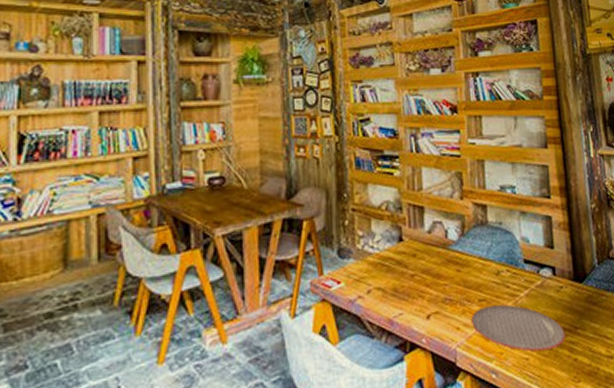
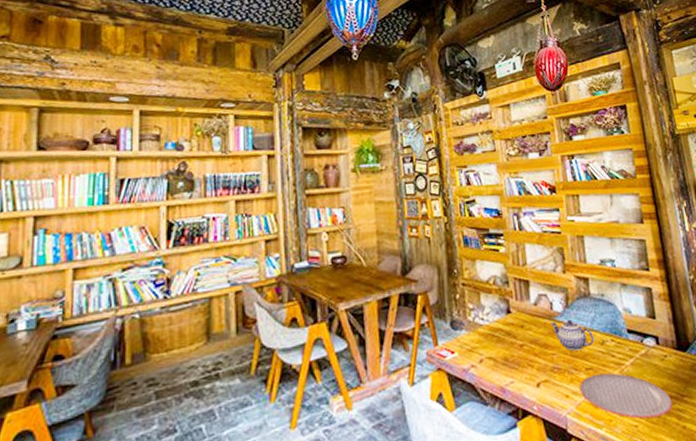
teapot: none [444,248,490,282] -> present [550,319,595,351]

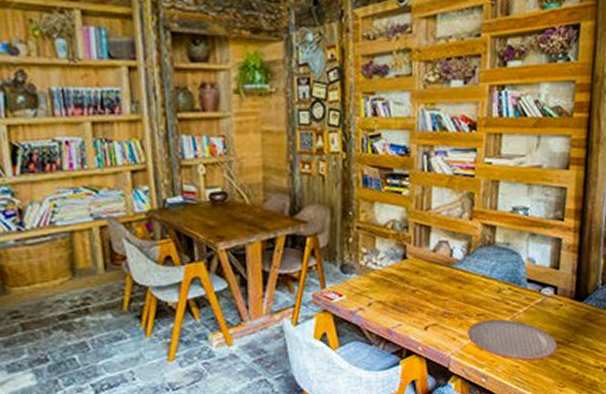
teapot: present [550,319,595,351] -> none [447,267,492,298]

